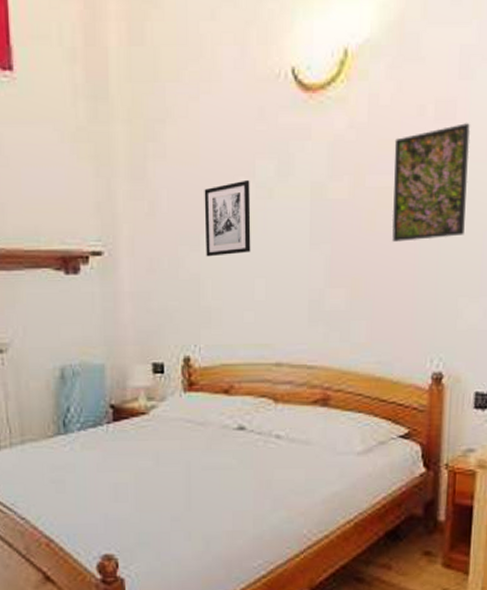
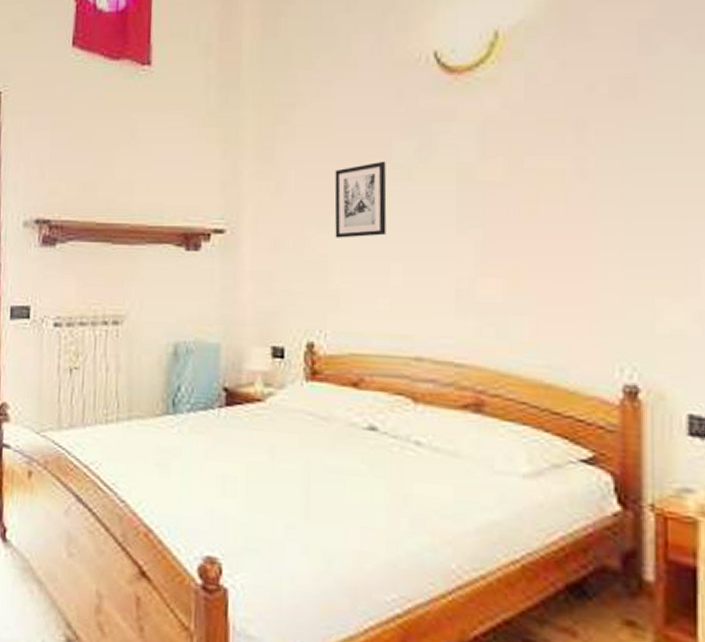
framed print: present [392,123,470,242] -> none [559,100,659,229]

